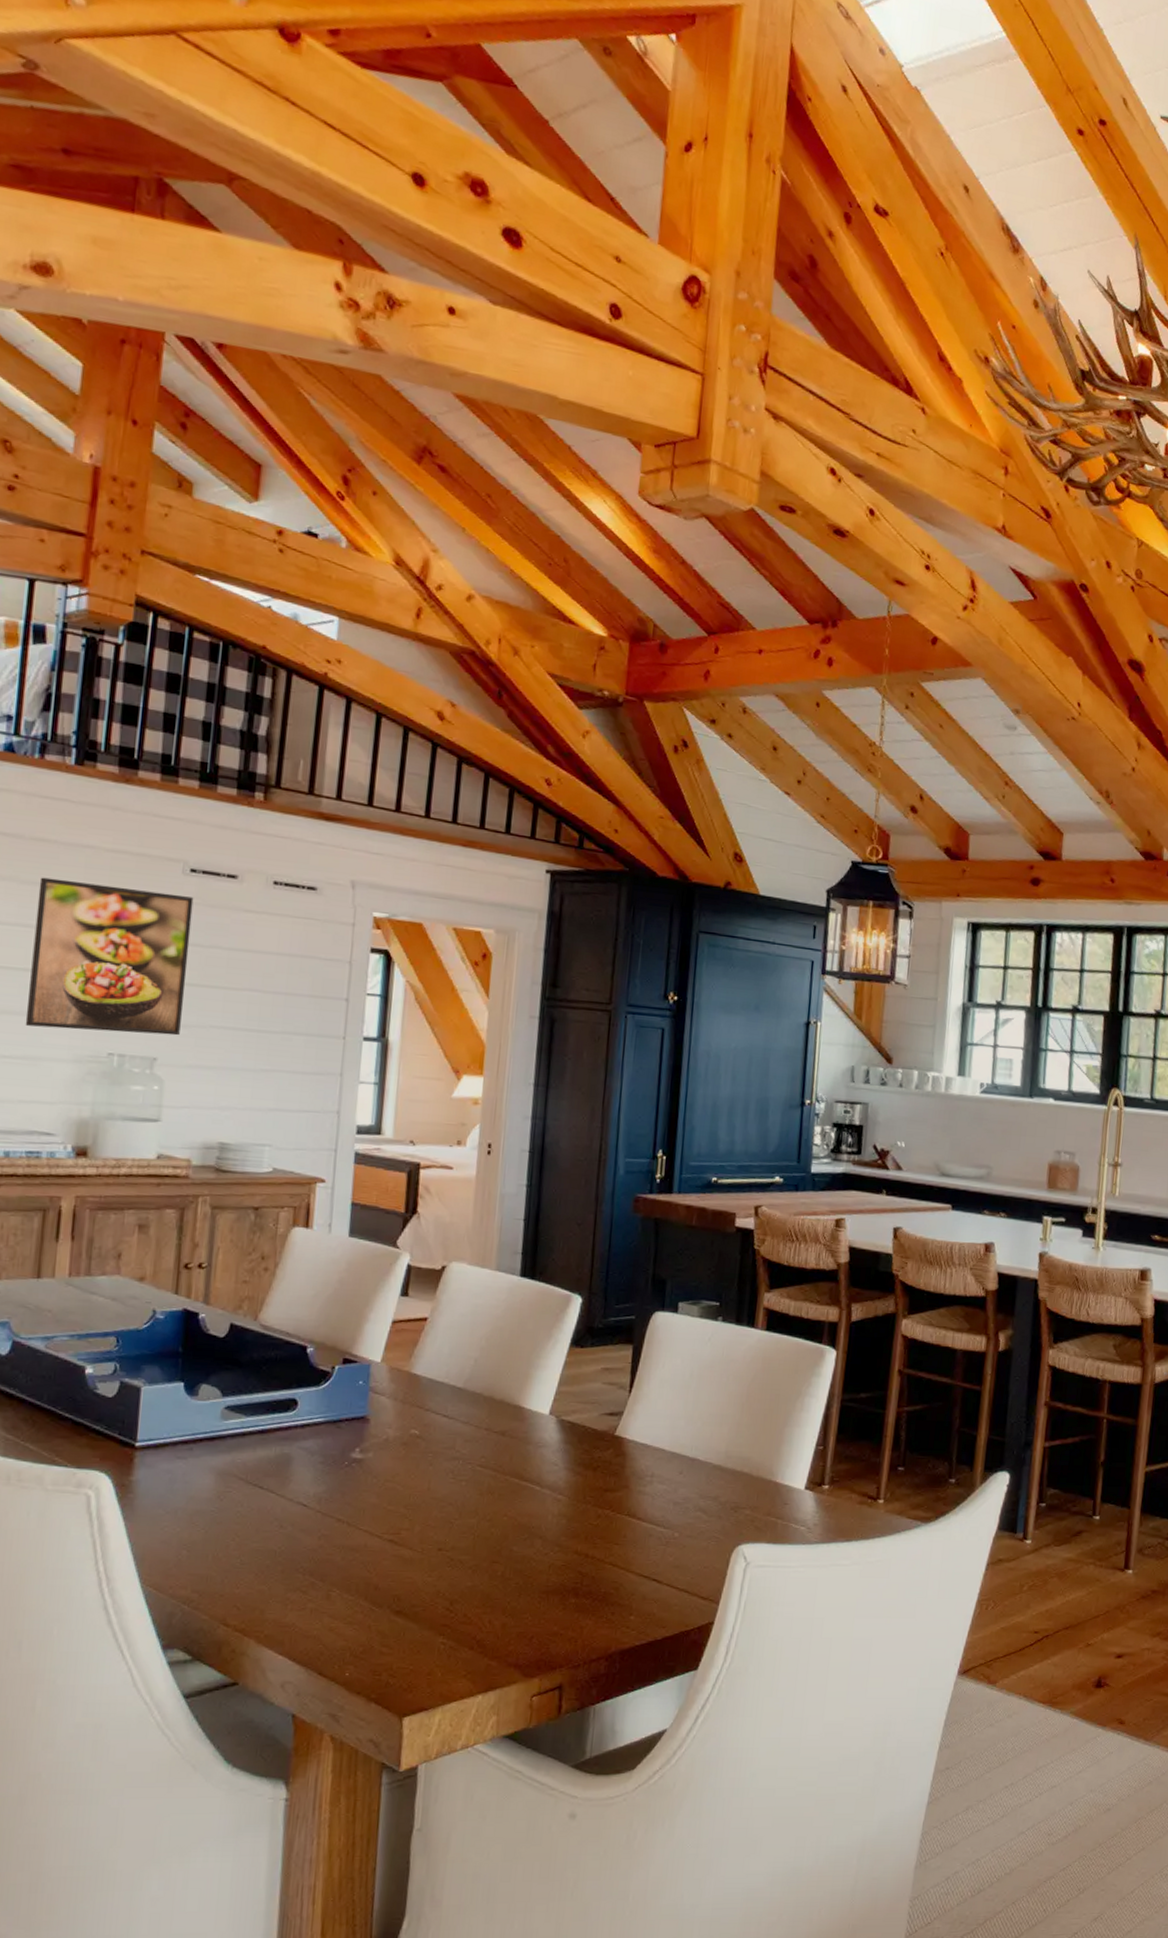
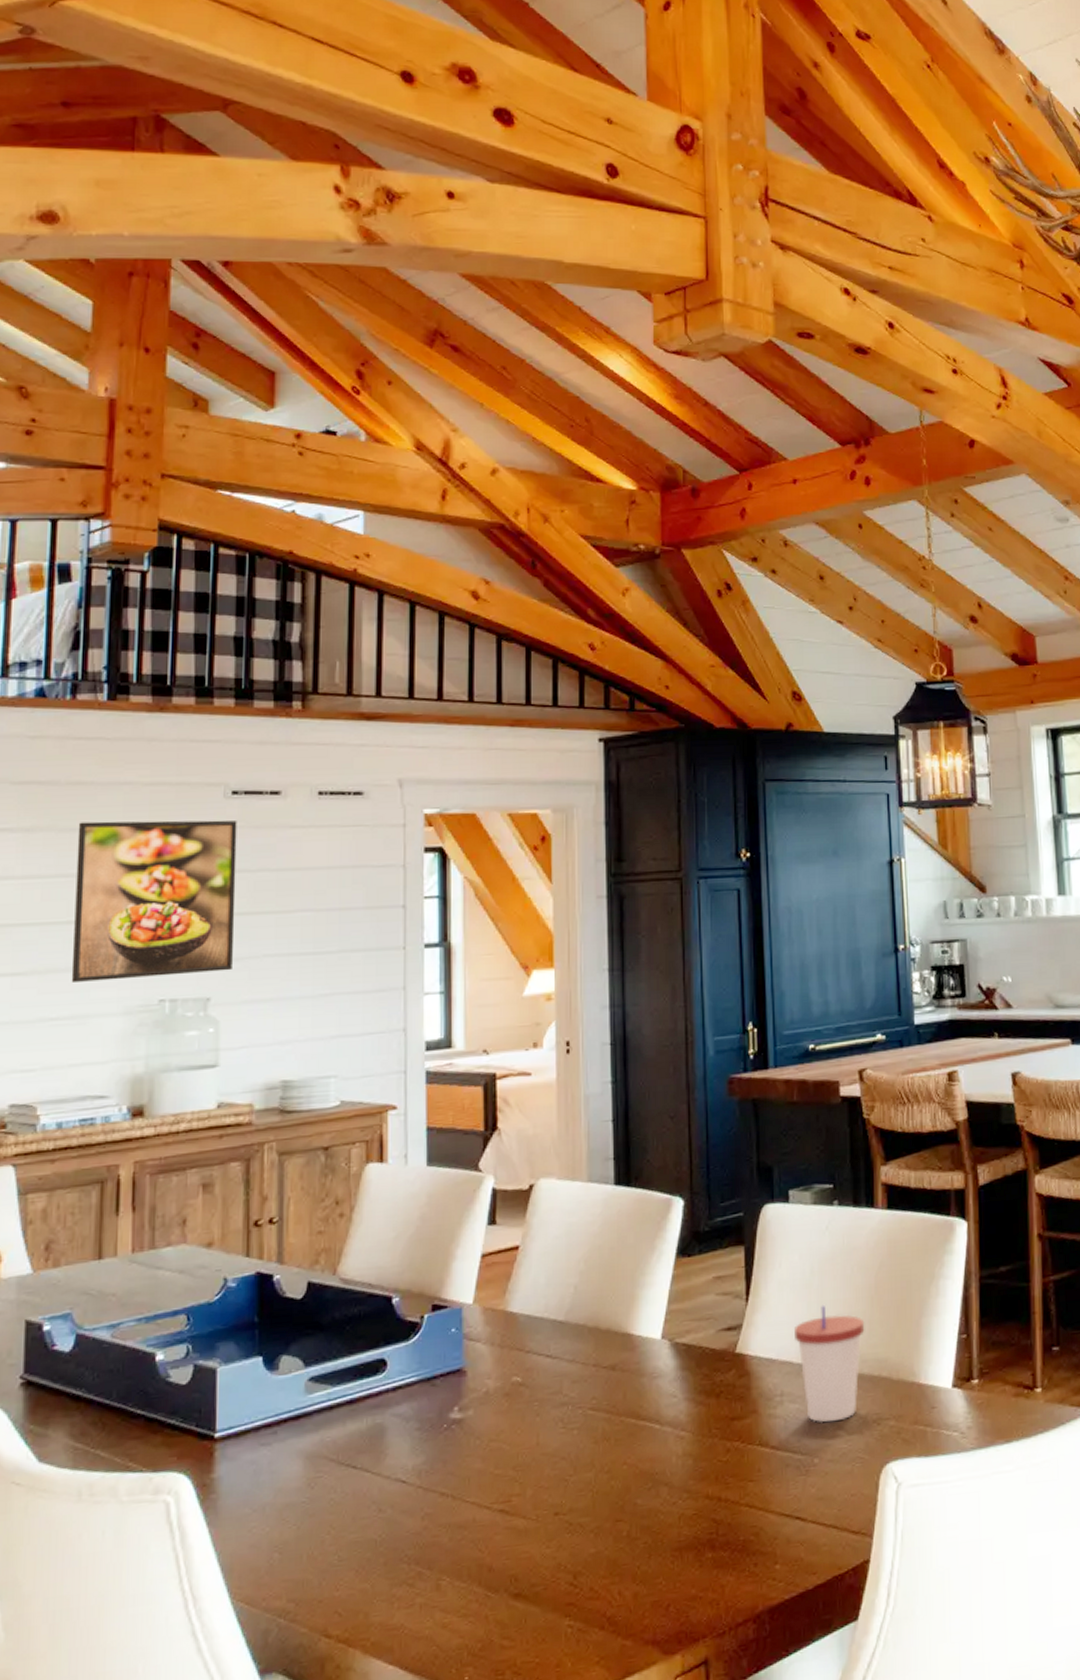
cup: none [669,1404,734,1505] -> present [794,1304,865,1423]

